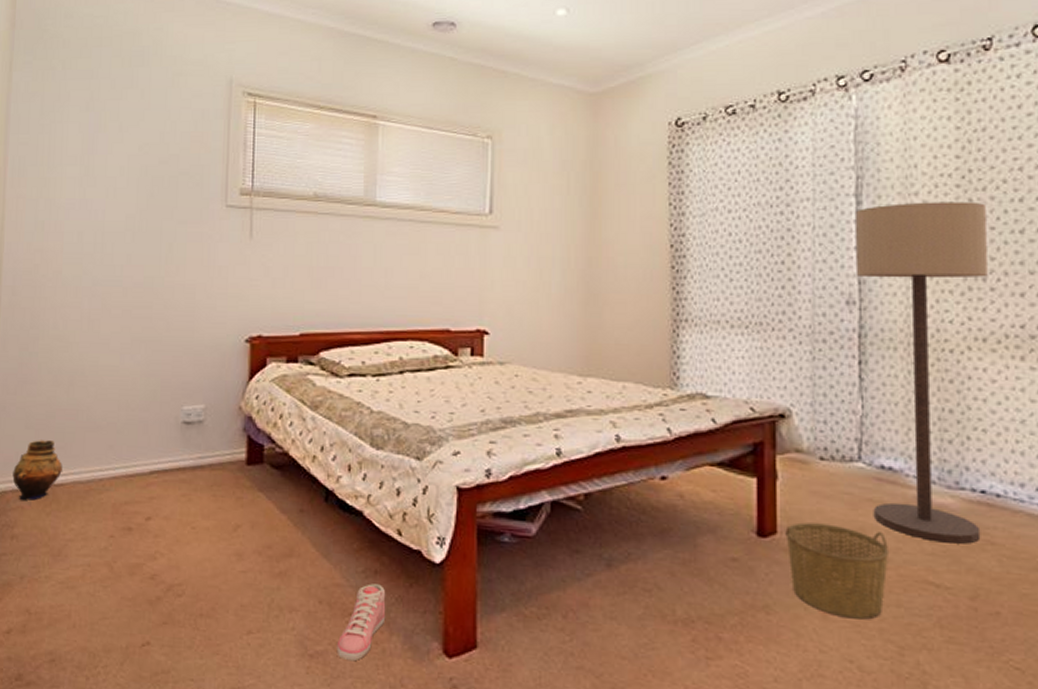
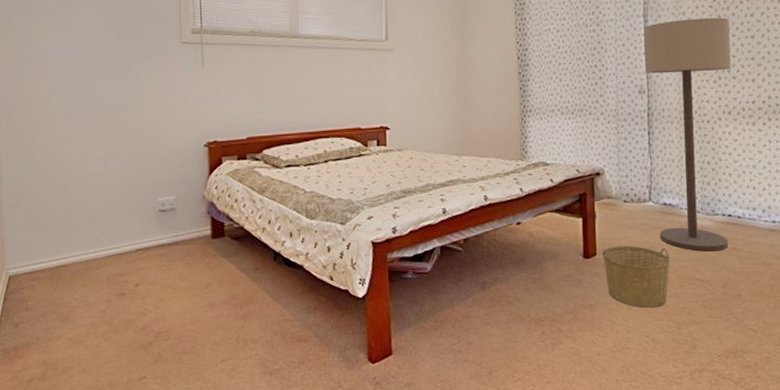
vase: present [12,440,62,501] -> none [23,232,64,280]
sneaker: present [336,584,386,660] -> none [289,317,325,373]

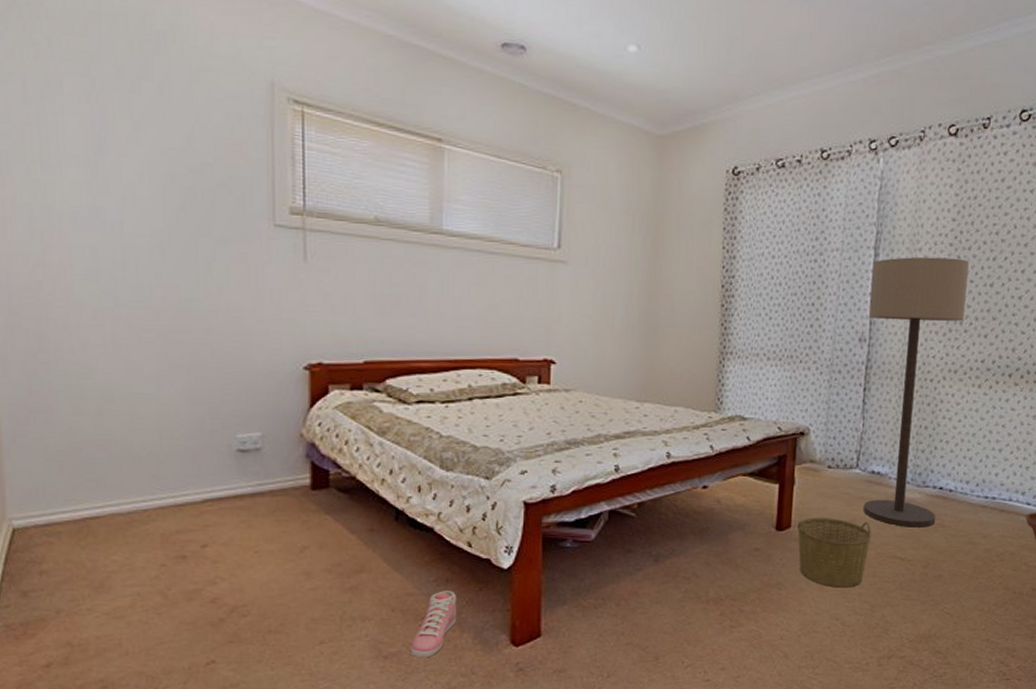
sneaker: none [289,317,325,373] -> present [410,590,457,657]

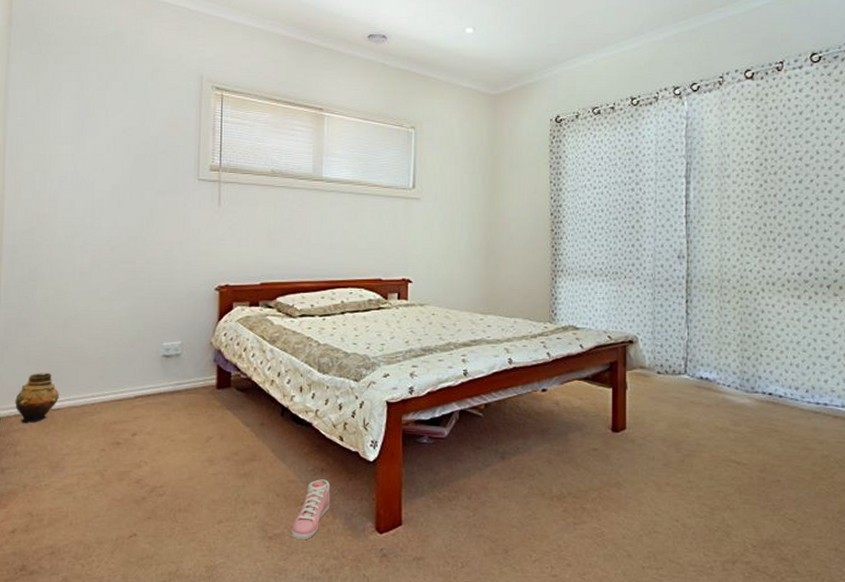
vase: none [33,472,96,535] -> present [15,373,59,423]
basket: present [797,518,872,588] -> none [632,420,706,490]
floor lamp: present [863,257,969,527] -> none [686,182,777,432]

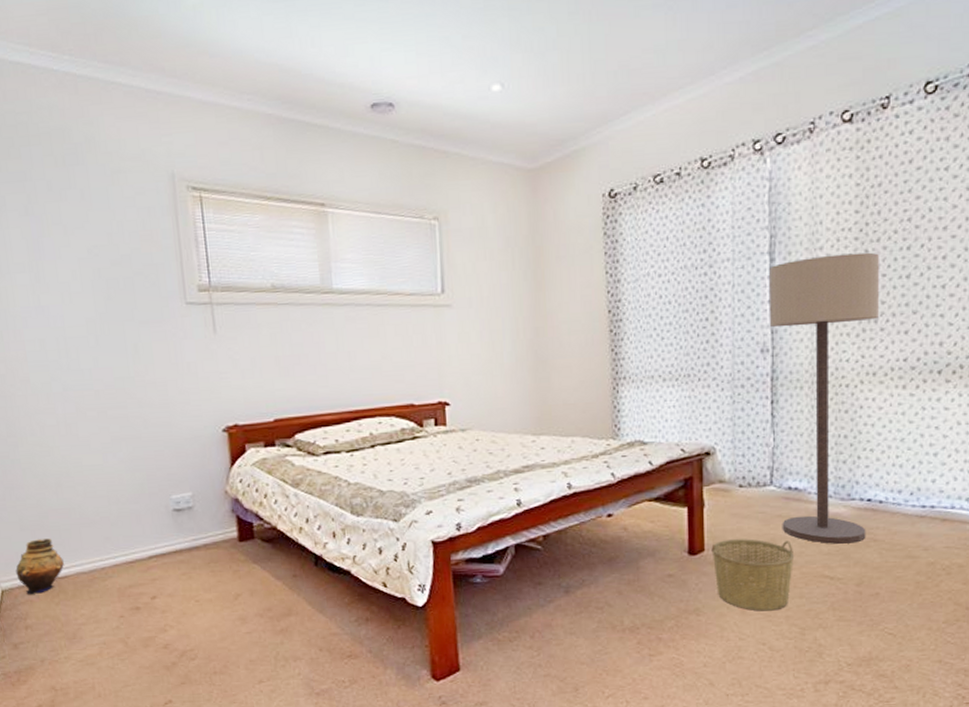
sneaker: present [291,479,331,539] -> none [339,629,380,693]
basket: none [632,420,706,490] -> present [711,539,795,611]
floor lamp: none [686,182,777,432] -> present [769,252,879,544]

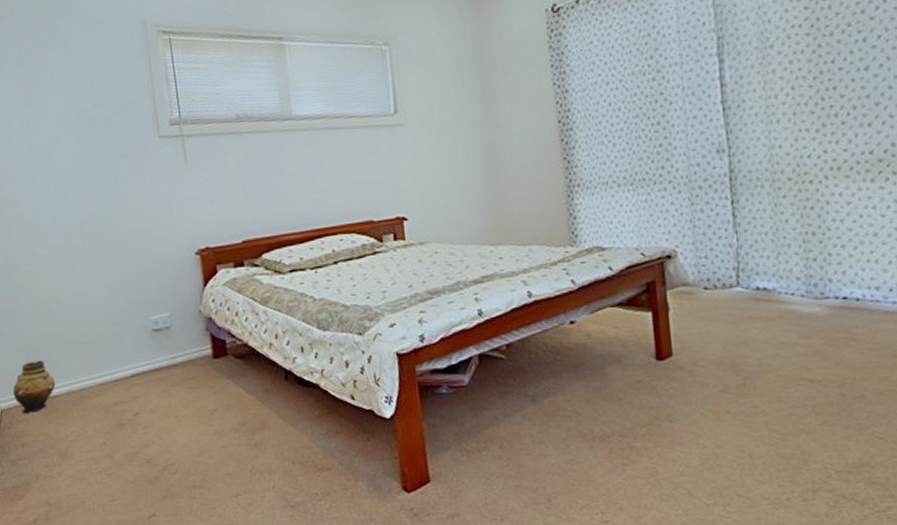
basket: present [711,539,795,611] -> none [679,342,769,417]
floor lamp: present [769,252,879,544] -> none [719,47,845,345]

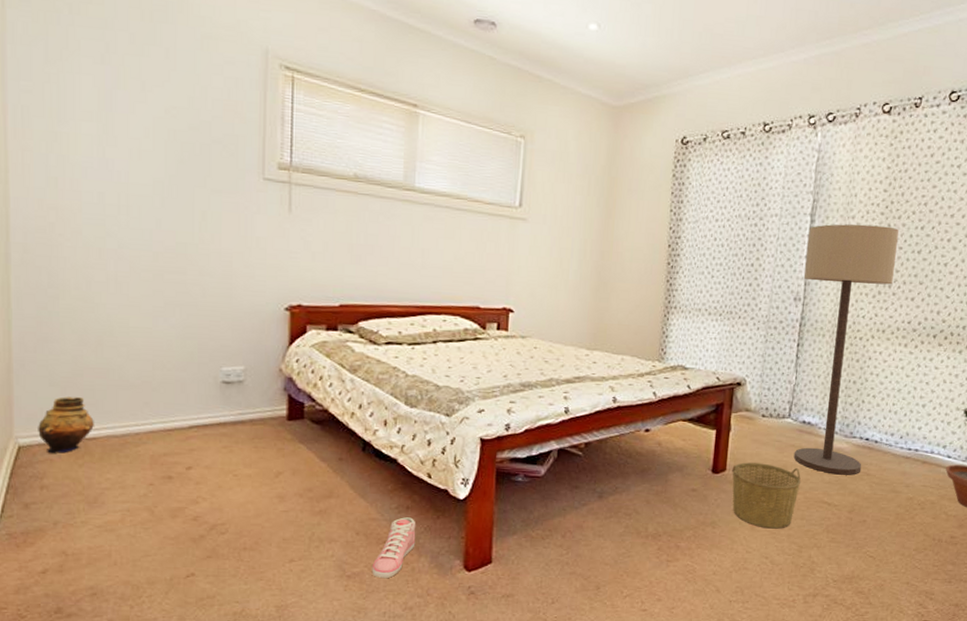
sneaker: none [312,442,351,506] -> present [372,517,416,578]
basket: none [679,342,769,417] -> present [732,462,801,529]
floor lamp: none [719,47,845,345] -> present [793,224,899,475]

